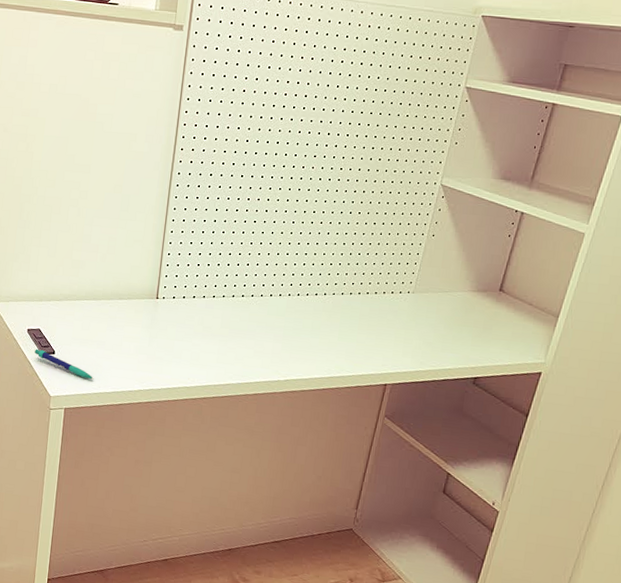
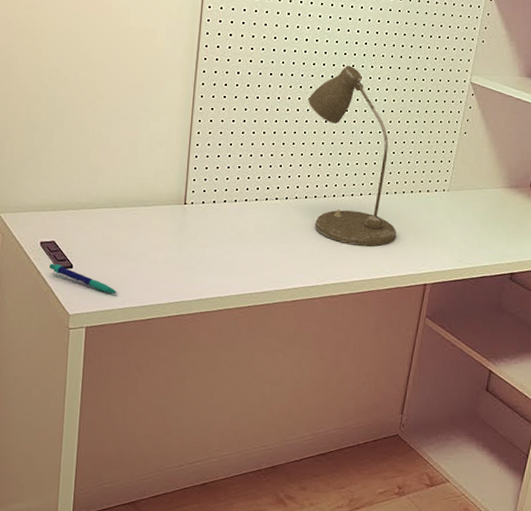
desk lamp: none [276,167,359,345] -> present [308,65,396,247]

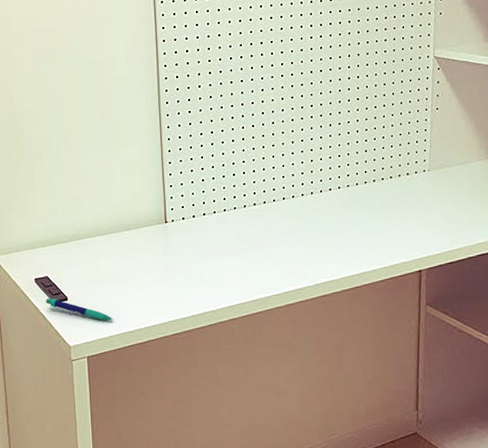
desk lamp: present [308,65,396,247] -> none [271,61,382,240]

